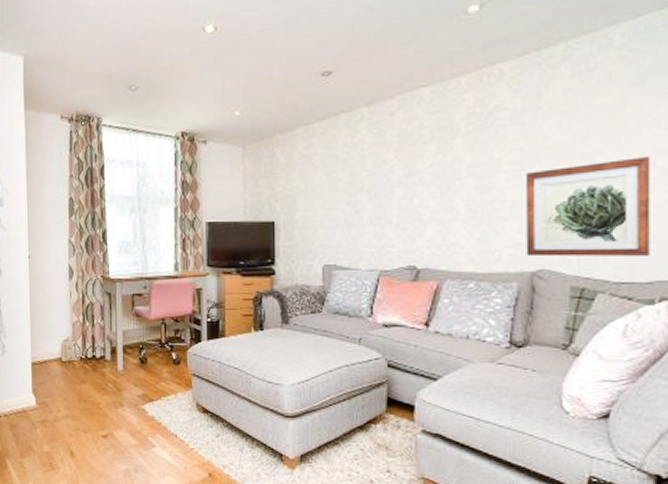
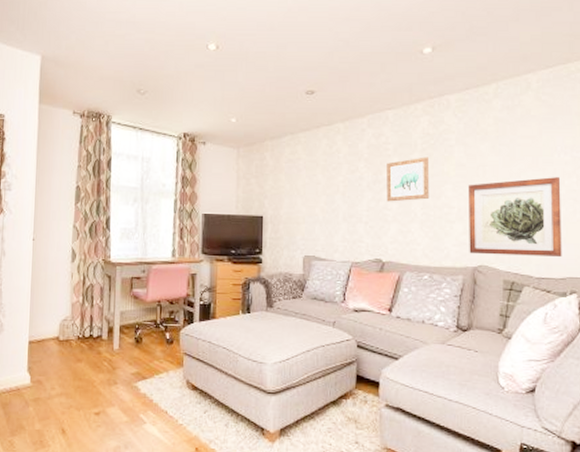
wall art: none [422,141,476,199] -> present [386,157,430,202]

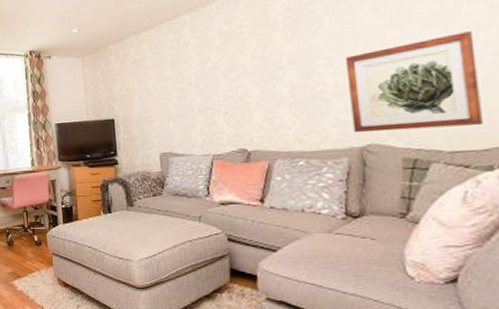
wall art: present [386,157,430,202] -> none [242,34,298,89]

